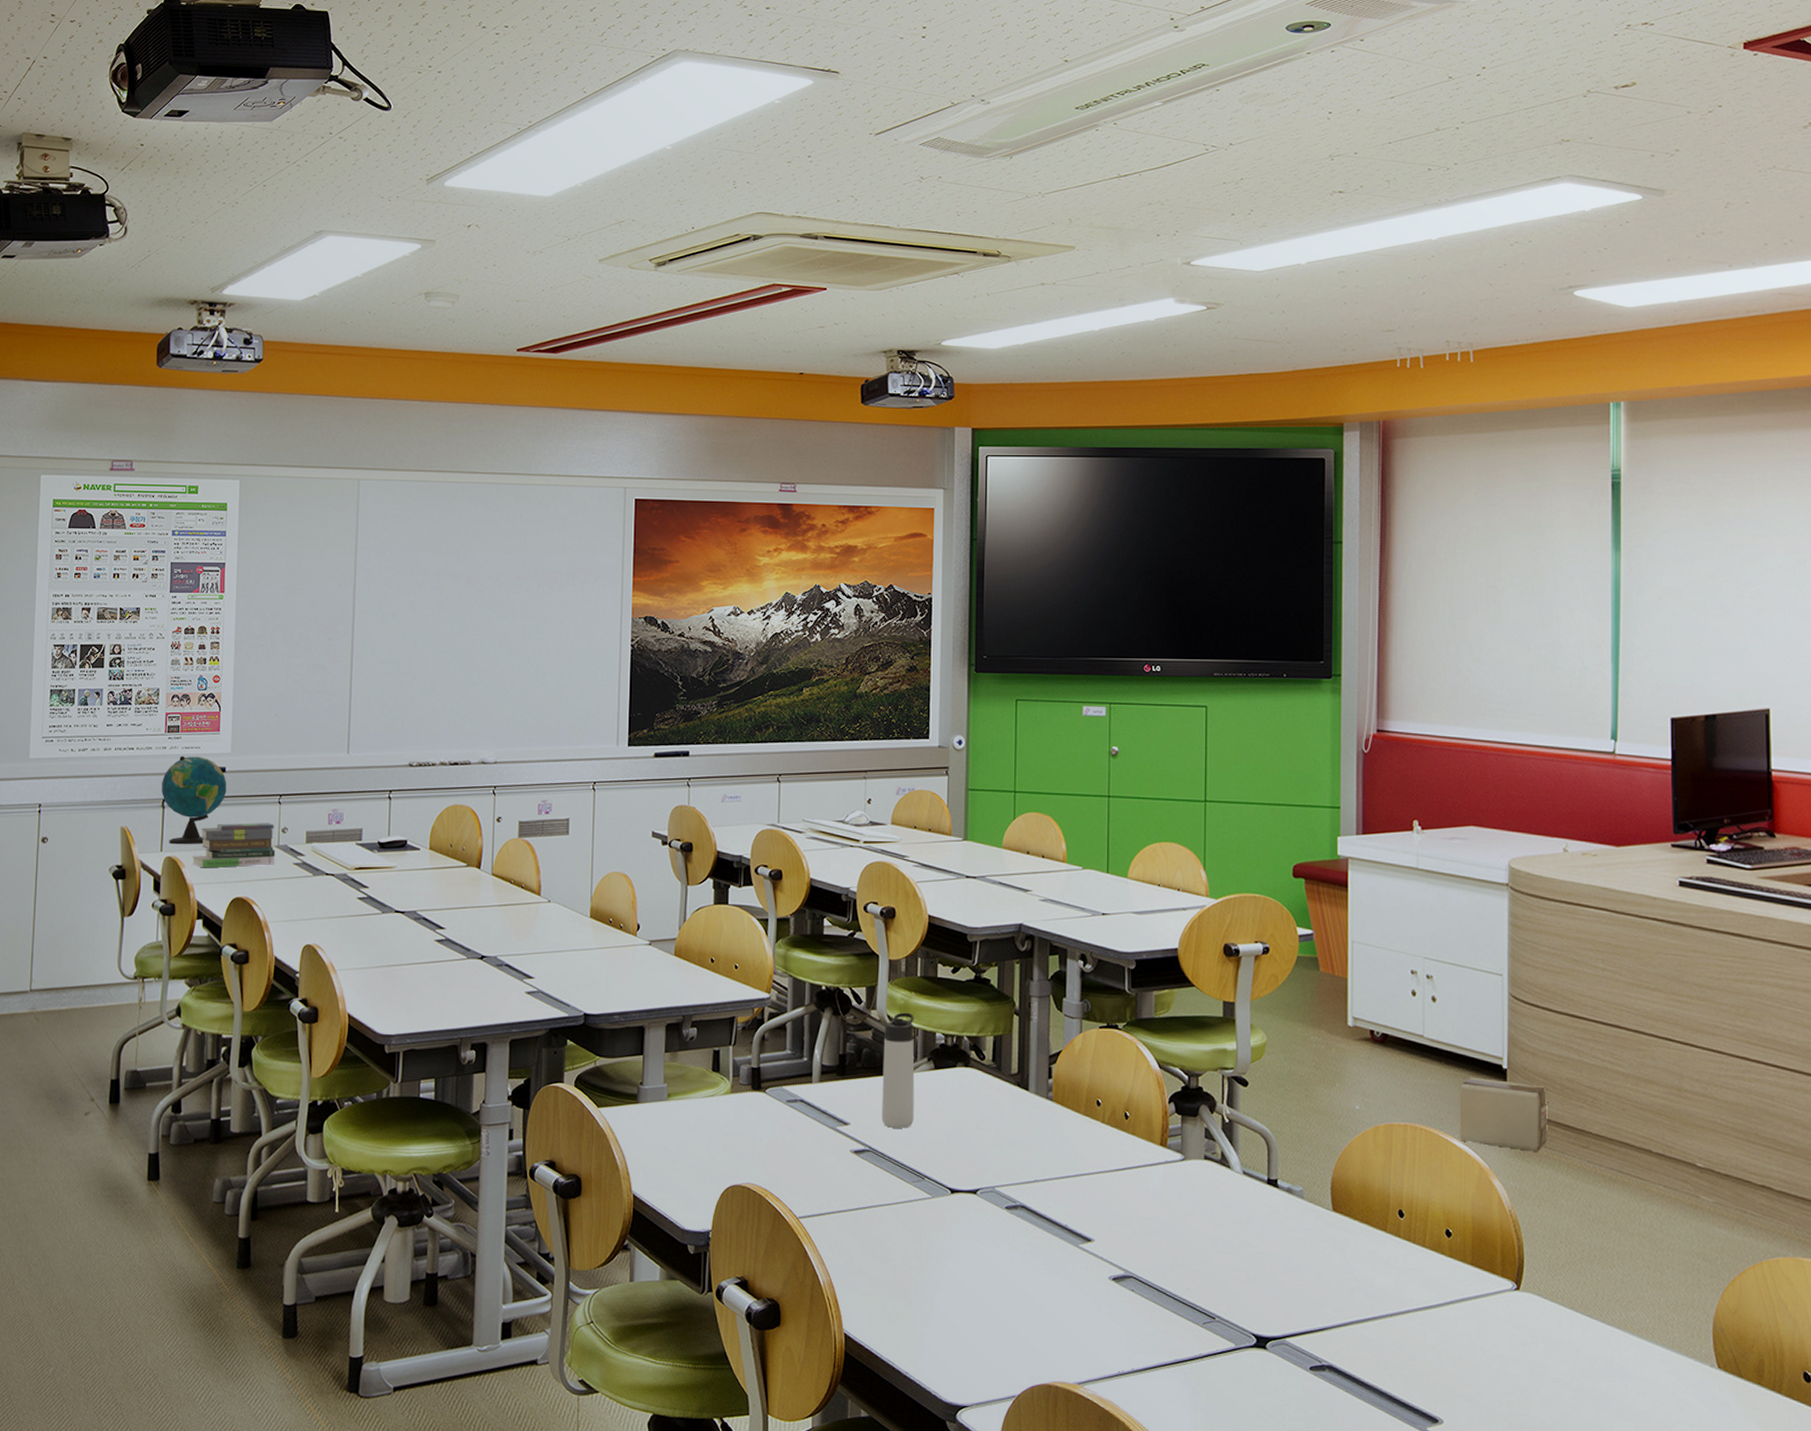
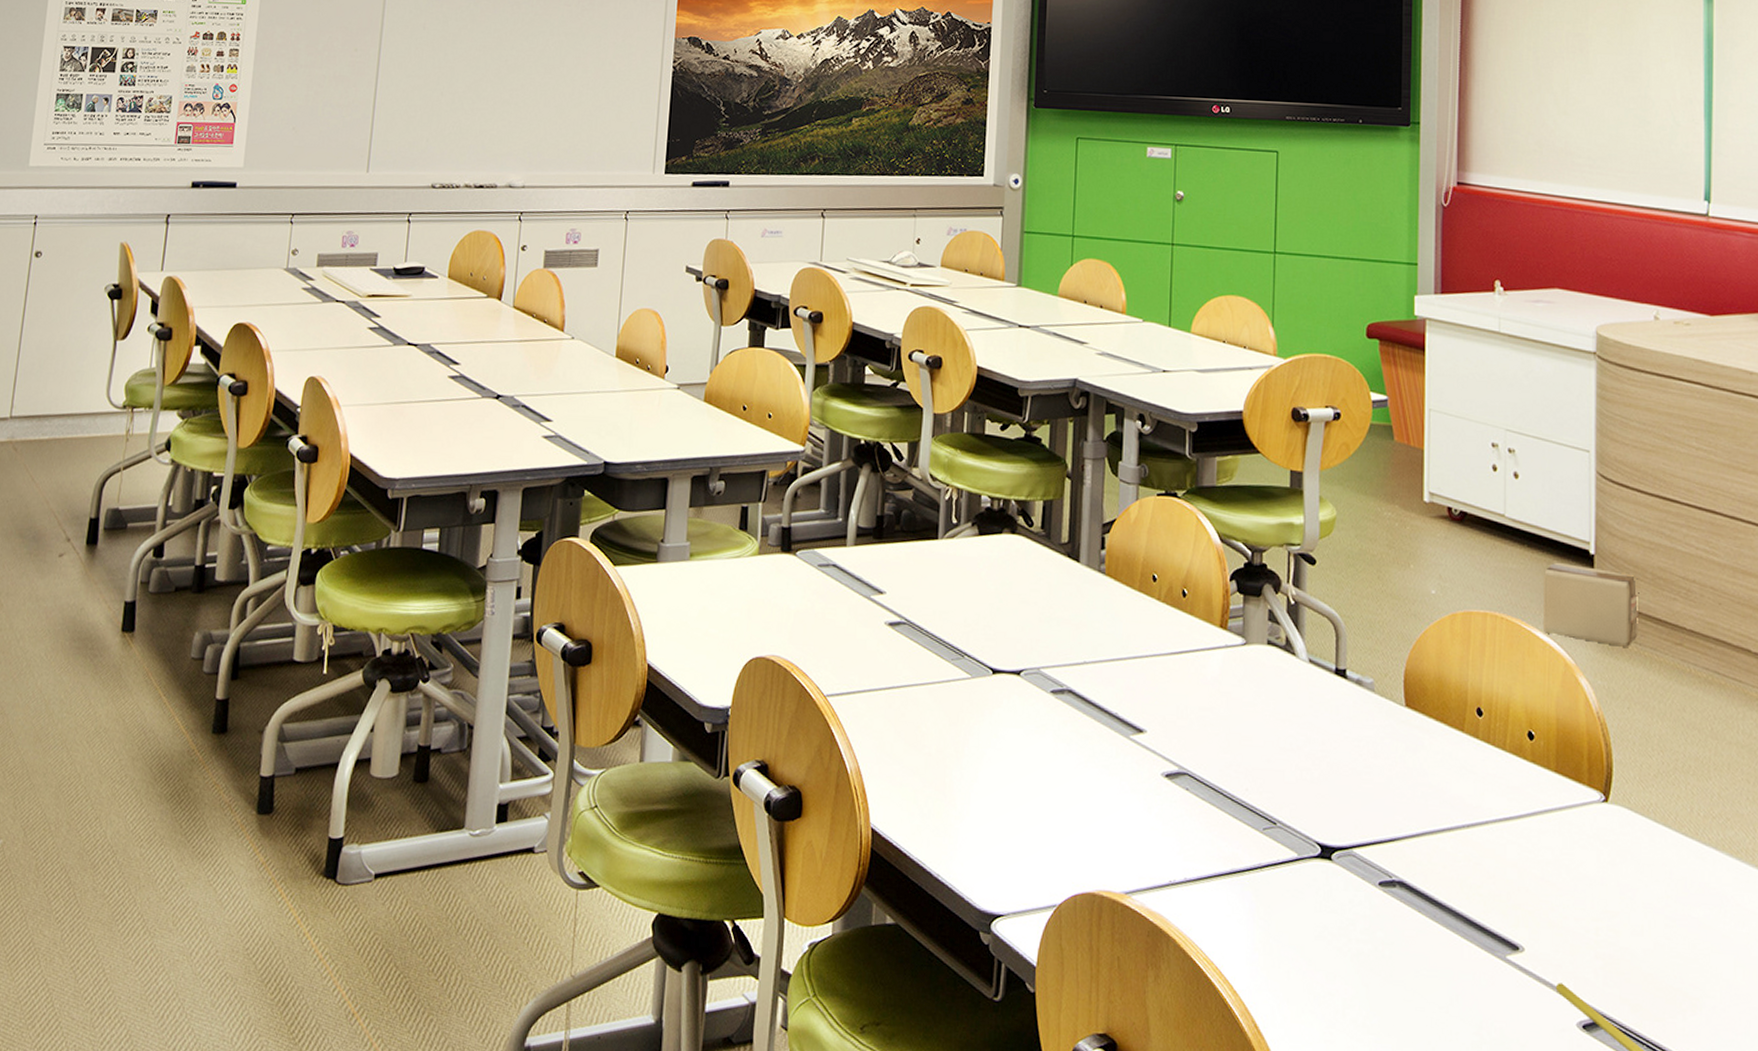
globe: present [162,755,227,845] -> none [167,168,237,265]
books: present [192,822,276,868] -> none [194,242,284,291]
thermos bottle: present [882,1012,915,1128] -> none [920,471,959,600]

